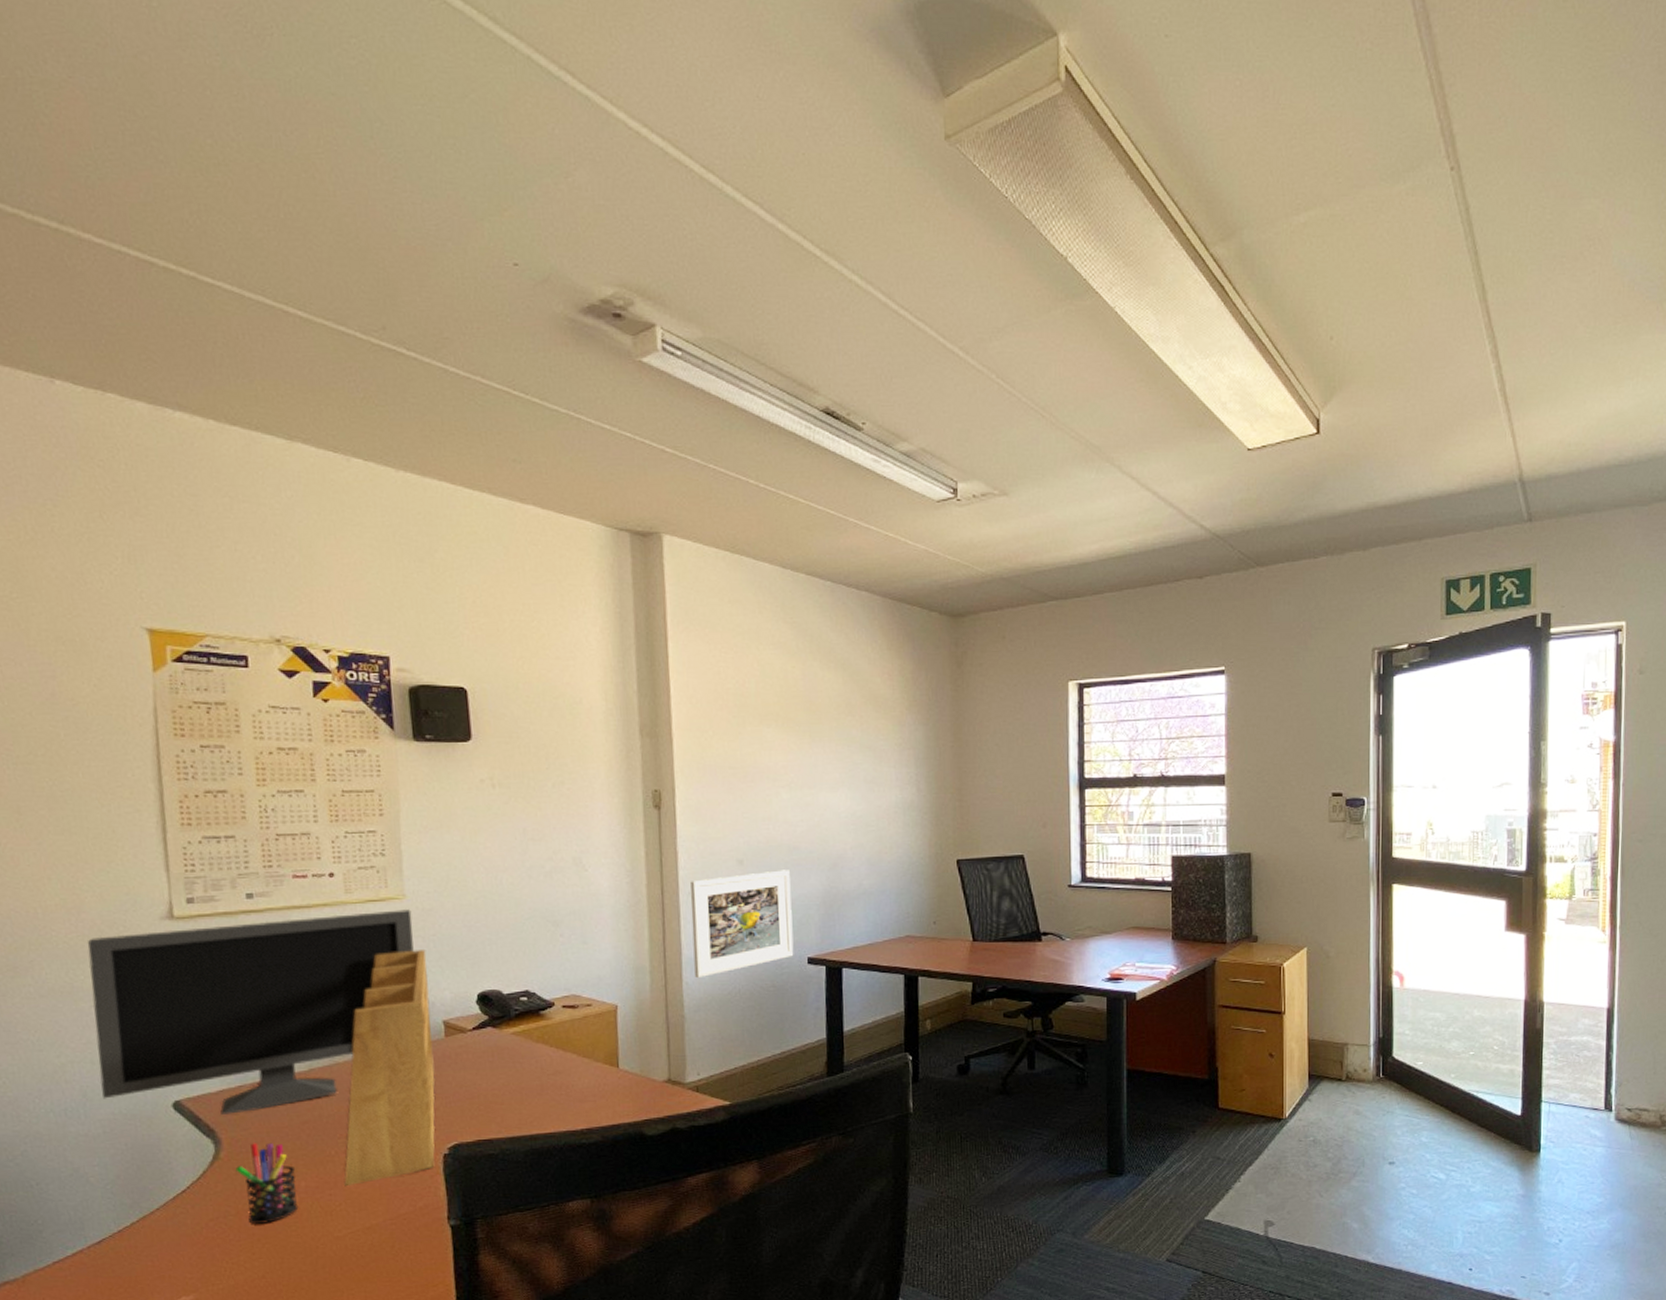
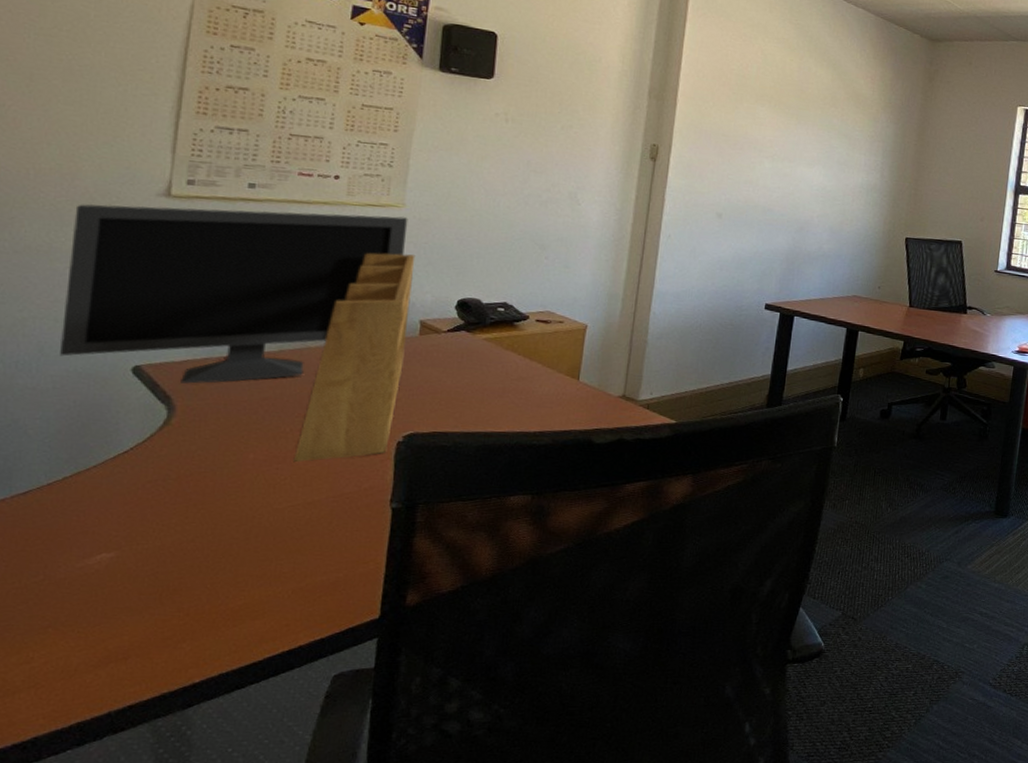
pen holder: present [235,1142,299,1224] -> none [184,413,247,490]
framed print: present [690,870,794,979] -> none [663,225,761,310]

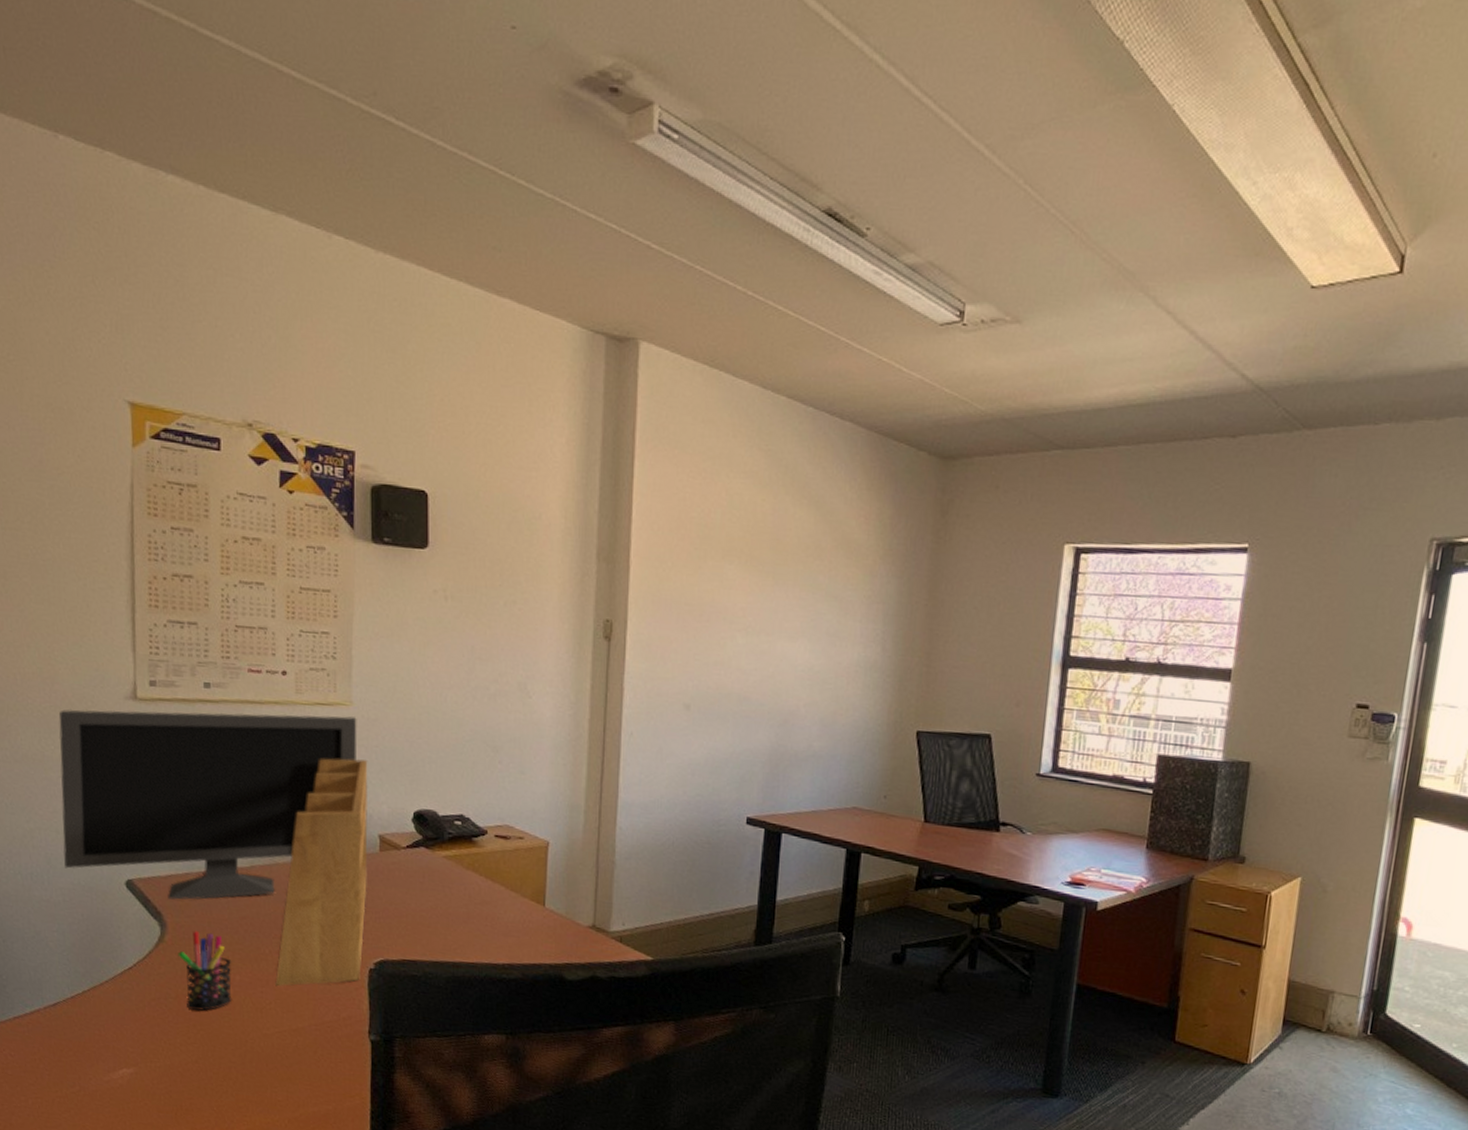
pen holder: none [184,413,247,490] -> present [178,931,232,1011]

